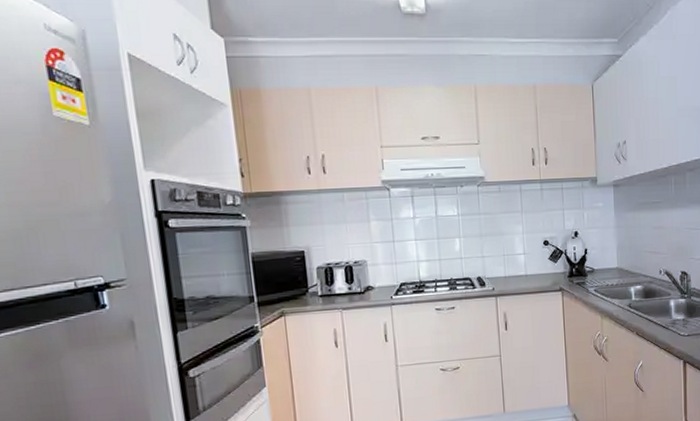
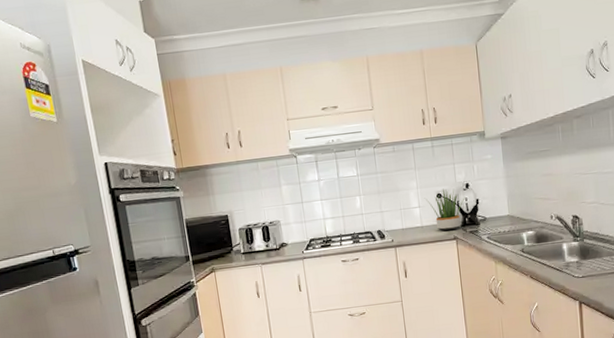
potted plant: none [530,235,574,282] -> present [424,188,466,232]

